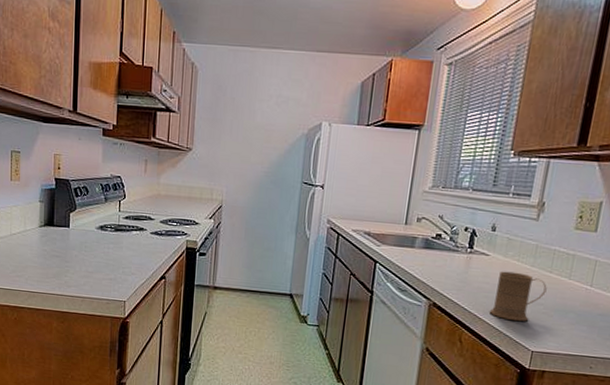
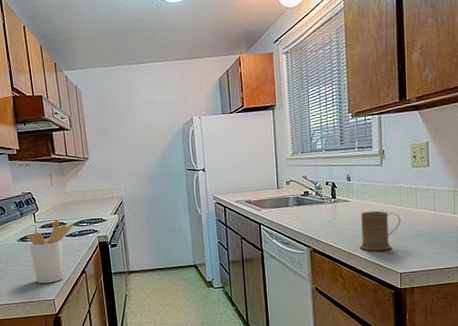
utensil holder: none [108,213,161,283] -> present [27,220,74,284]

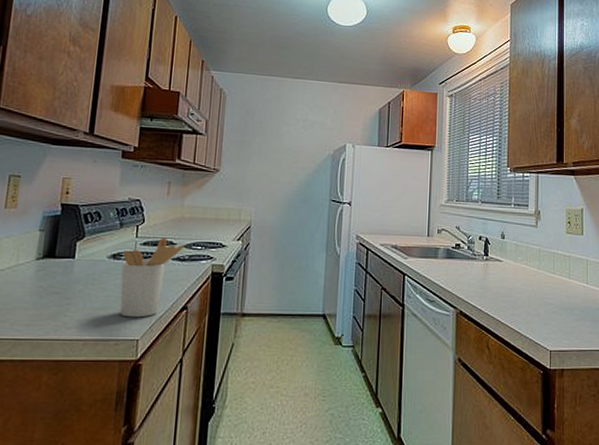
mug: present [359,210,401,252] -> none [509,275,553,323]

